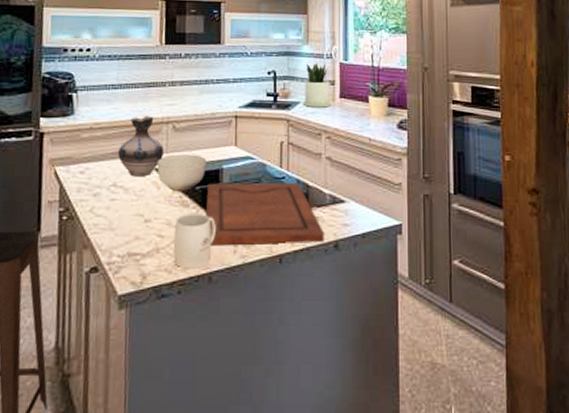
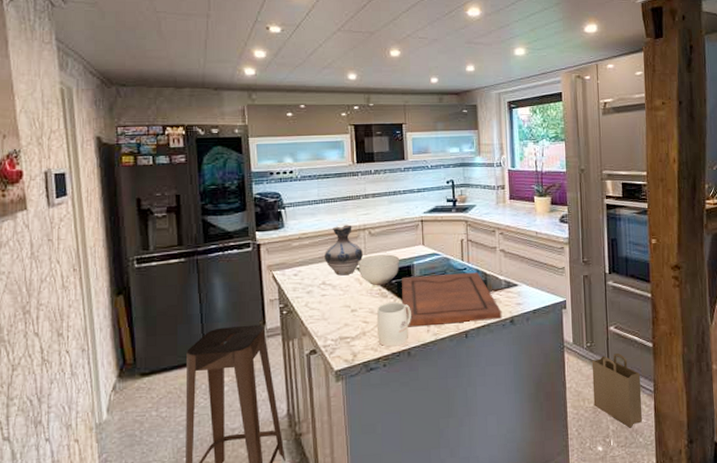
planter: present [302,62,332,108] -> none [477,170,503,209]
shopping bag: none [430,295,492,392] -> present [591,353,643,428]

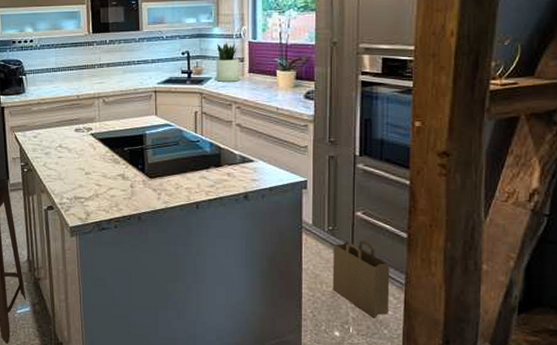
ceramic jug: present [325,224,363,276] -> none [61,92,97,140]
bowl: present [358,254,400,285] -> none [92,122,133,151]
mug: present [376,301,411,348] -> none [109,168,142,211]
cutting board: present [402,272,502,327] -> none [134,144,236,194]
planter: none [477,170,503,209] -> present [214,42,241,82]

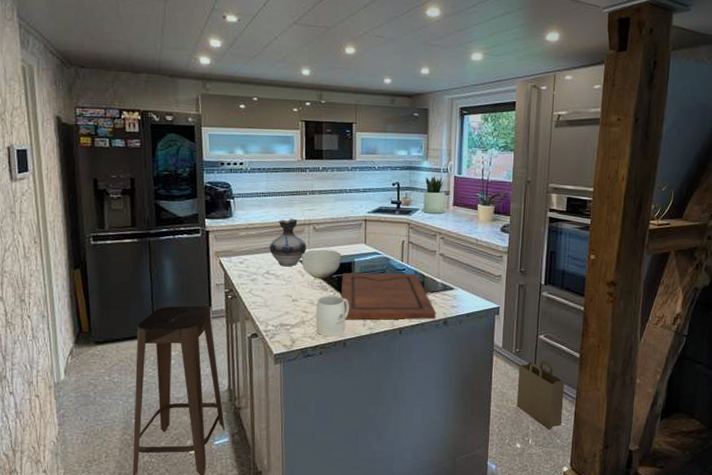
ceramic jug: none [61,92,97,140] -> present [270,218,306,267]
bowl: none [92,122,133,151] -> present [301,249,342,278]
mug: none [109,168,142,211] -> present [315,295,349,338]
cutting board: none [134,144,236,194] -> present [341,272,437,320]

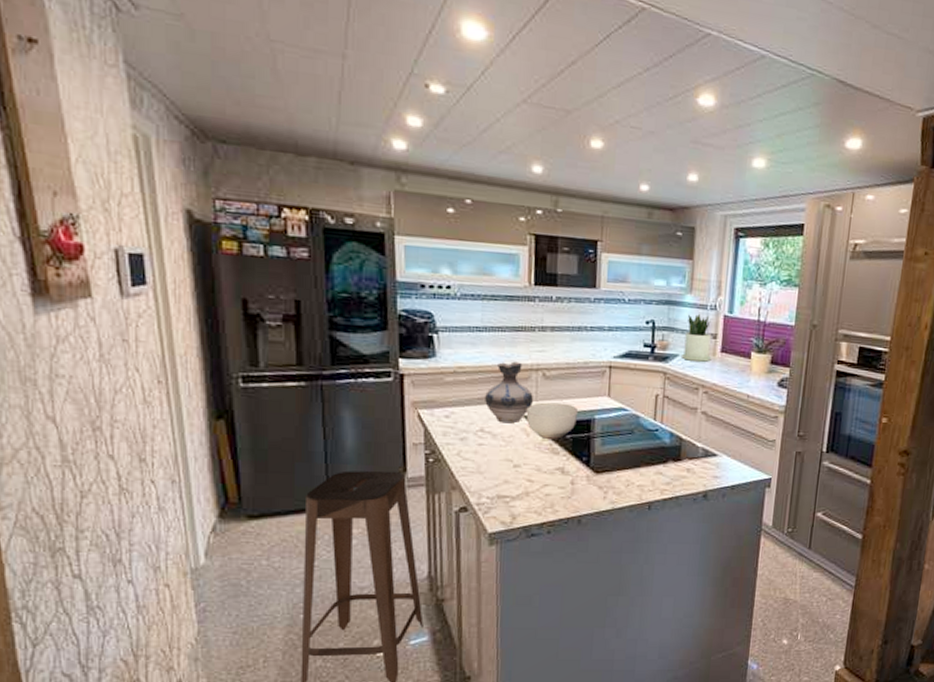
mug: present [315,295,349,338] -> none [543,460,587,513]
cutting board: present [341,272,437,320] -> none [577,432,695,493]
shopping bag: present [516,361,565,430] -> none [785,543,843,623]

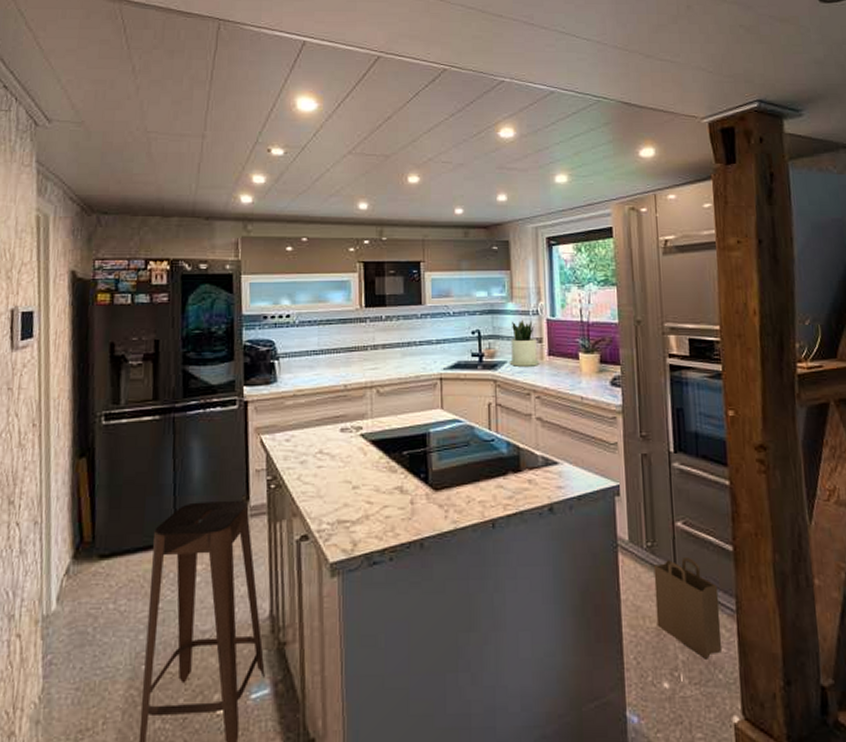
ceramic jug: present [485,361,533,424] -> none [323,381,368,443]
bowl: present [526,402,579,439] -> none [362,419,413,457]
shopping bag: none [785,543,843,623] -> present [653,558,722,659]

